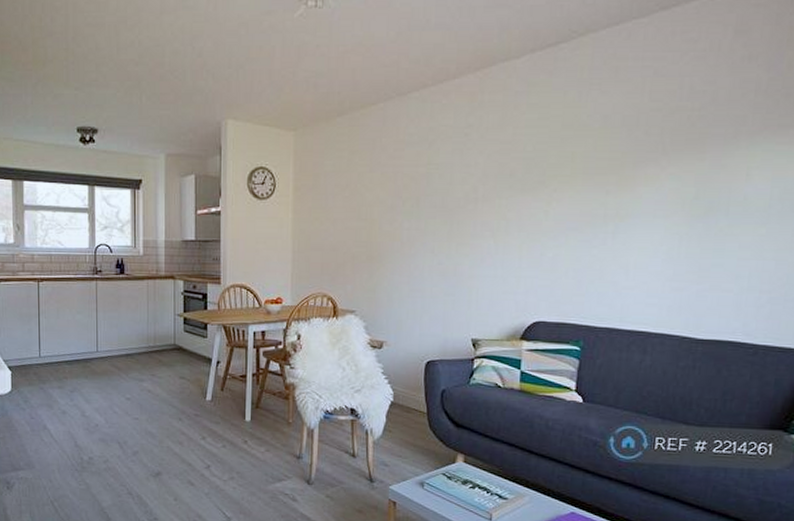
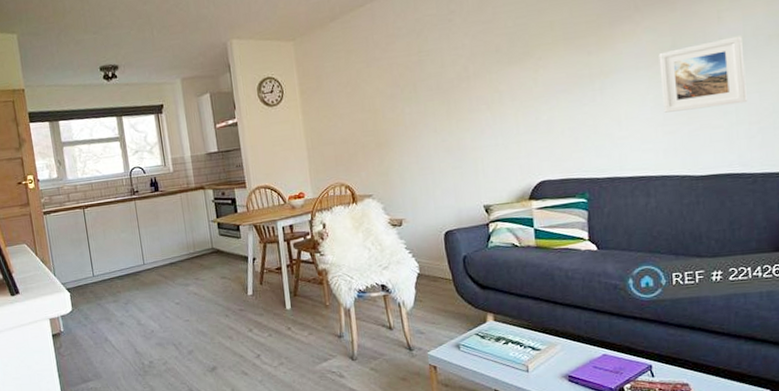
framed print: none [675,197,768,270] -> present [658,36,747,113]

